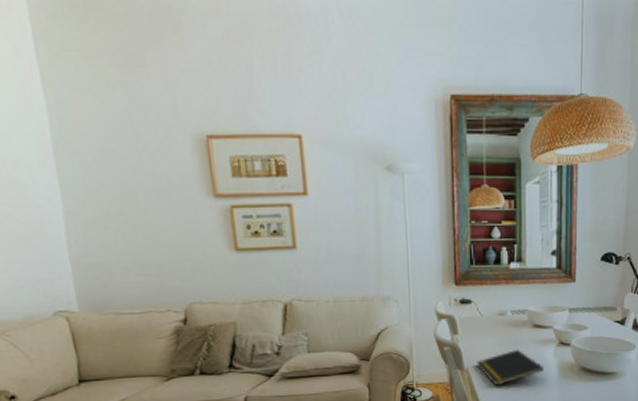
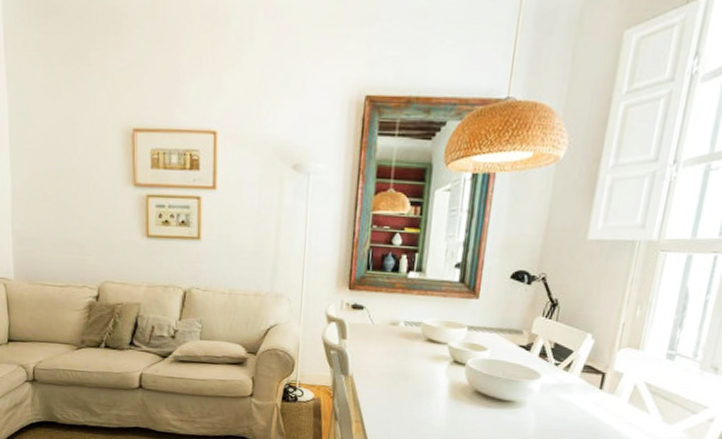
notepad: present [477,350,544,386] -> none [362,362,433,397]

